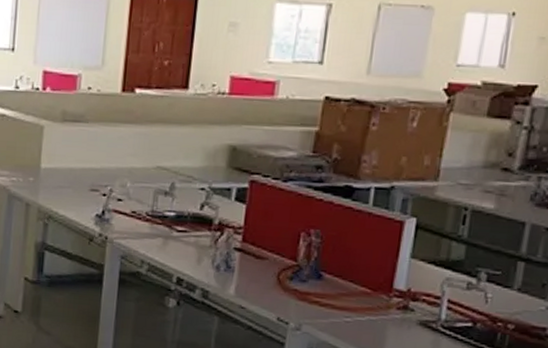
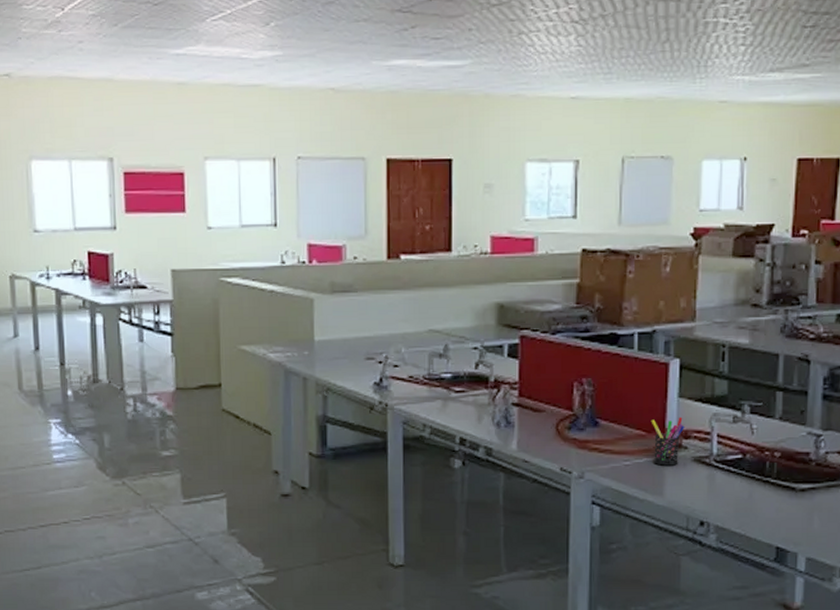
pen holder: none [376,278,415,327] -> present [651,417,685,466]

